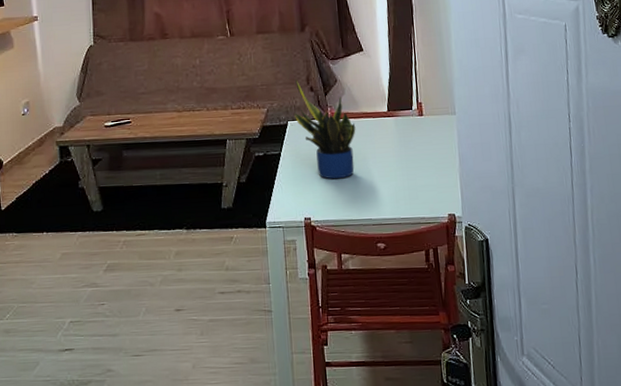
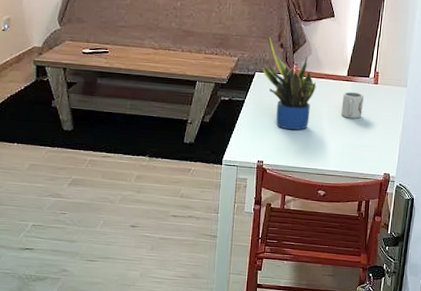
cup: none [386,127,412,158] -> present [341,91,364,119]

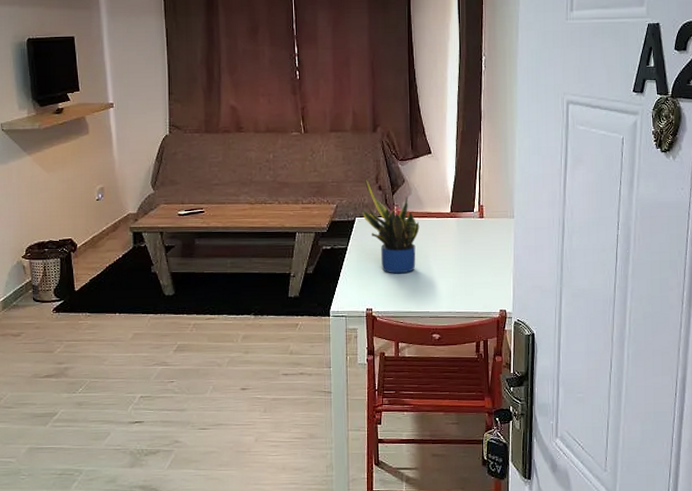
cup: present [341,91,364,119] -> none [448,228,470,256]

